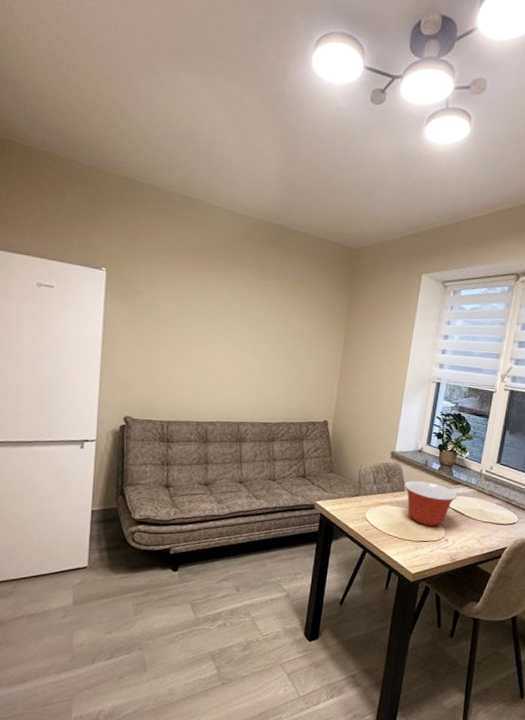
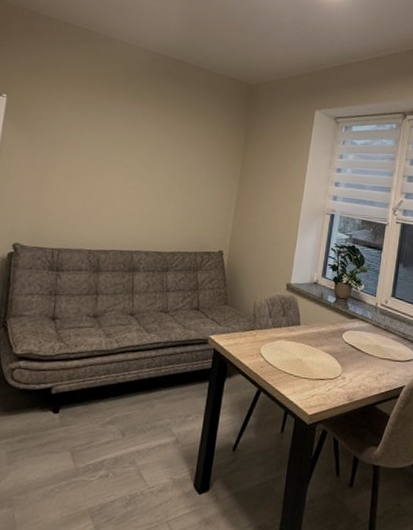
mixing bowl: present [404,480,458,527] -> none [300,314,354,364]

